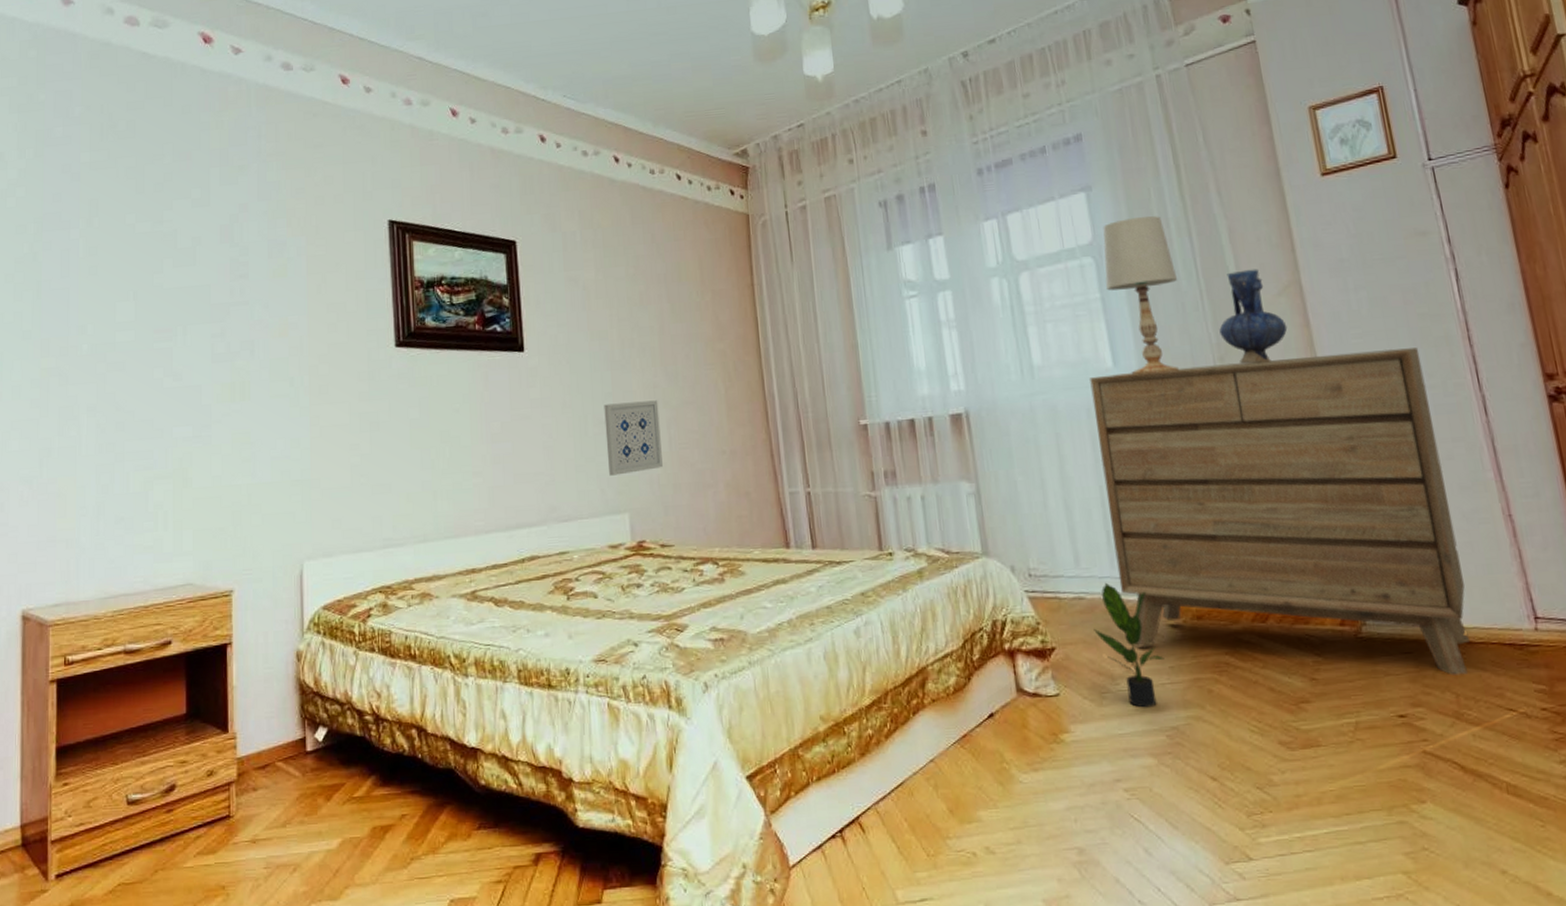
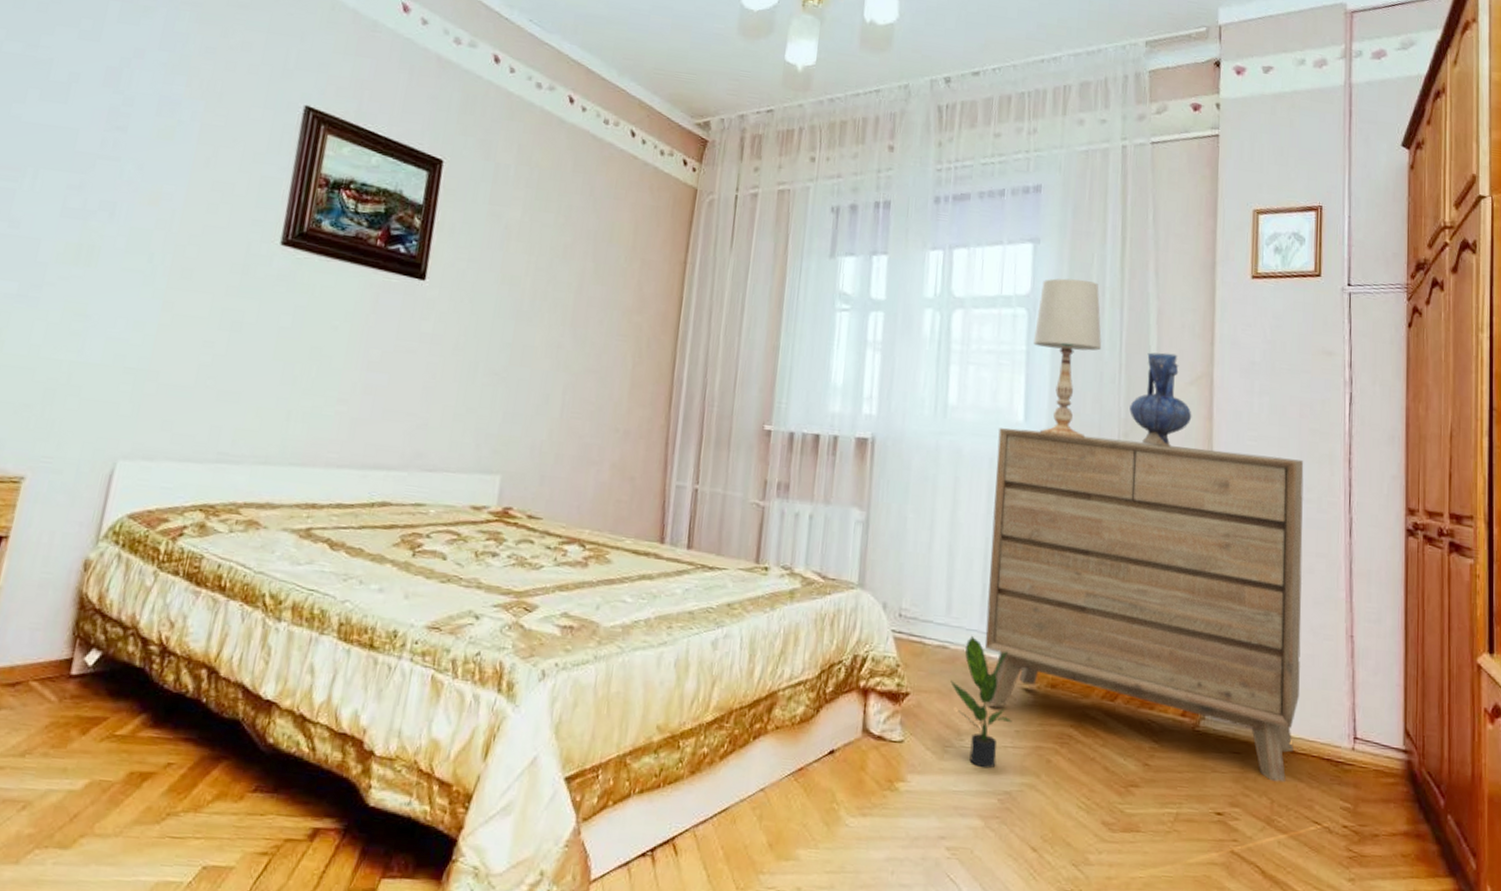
wall art: present [604,400,663,476] -> none [489,354,559,434]

